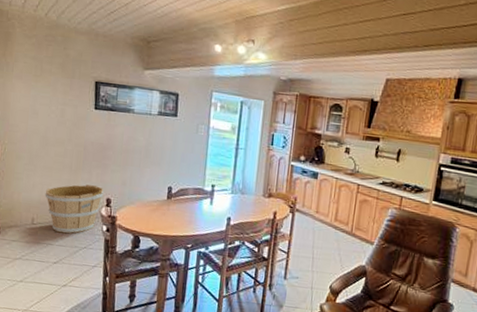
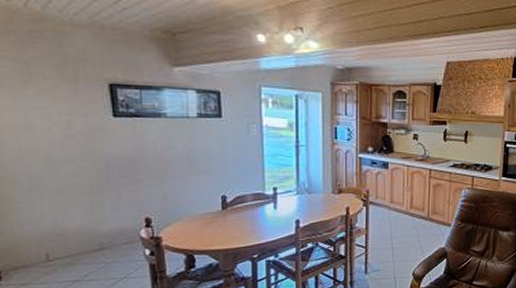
wooden bucket: present [45,184,104,234] -> none [59,205,141,266]

